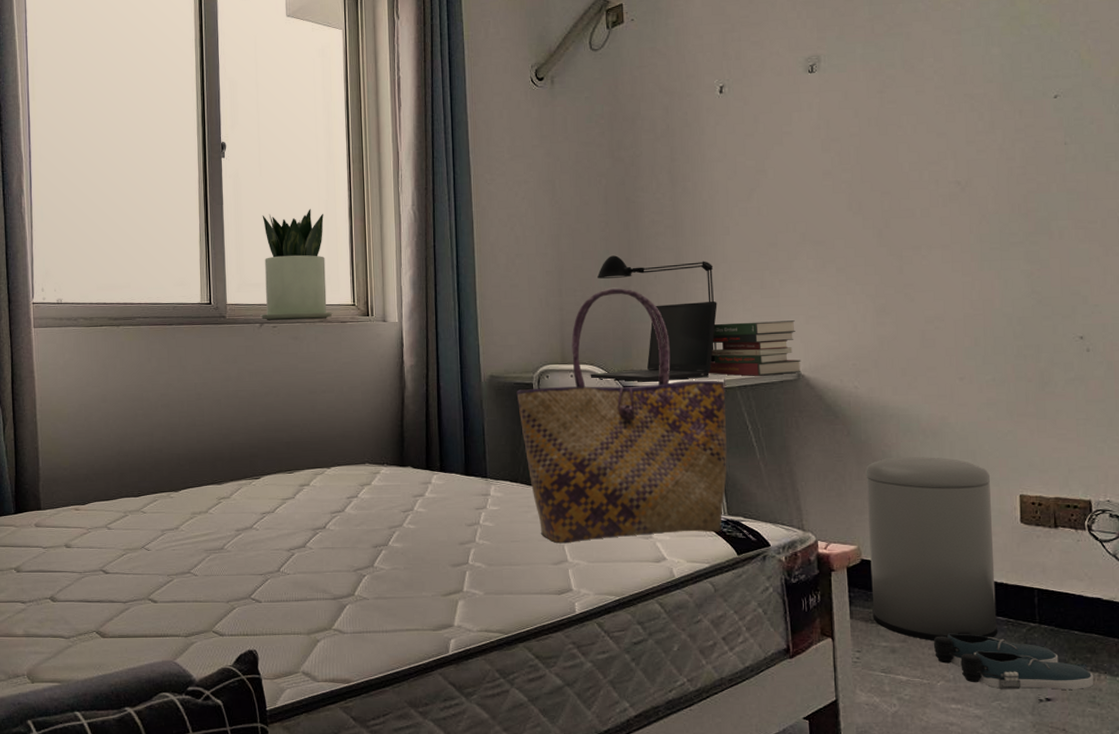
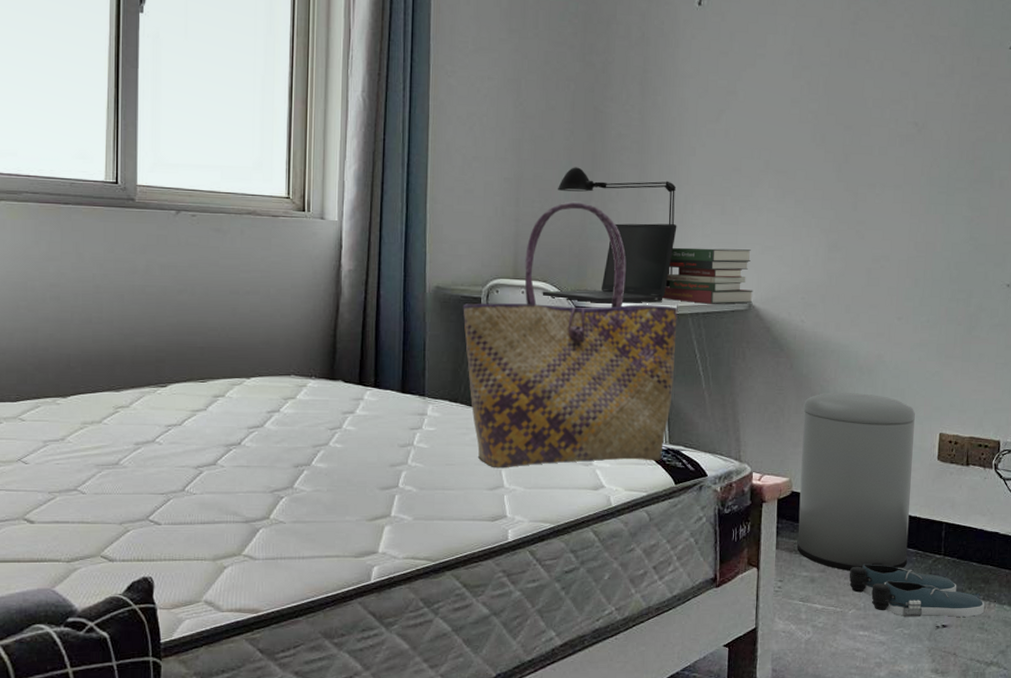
planter: present [260,208,334,321] -> none [177,83,264,212]

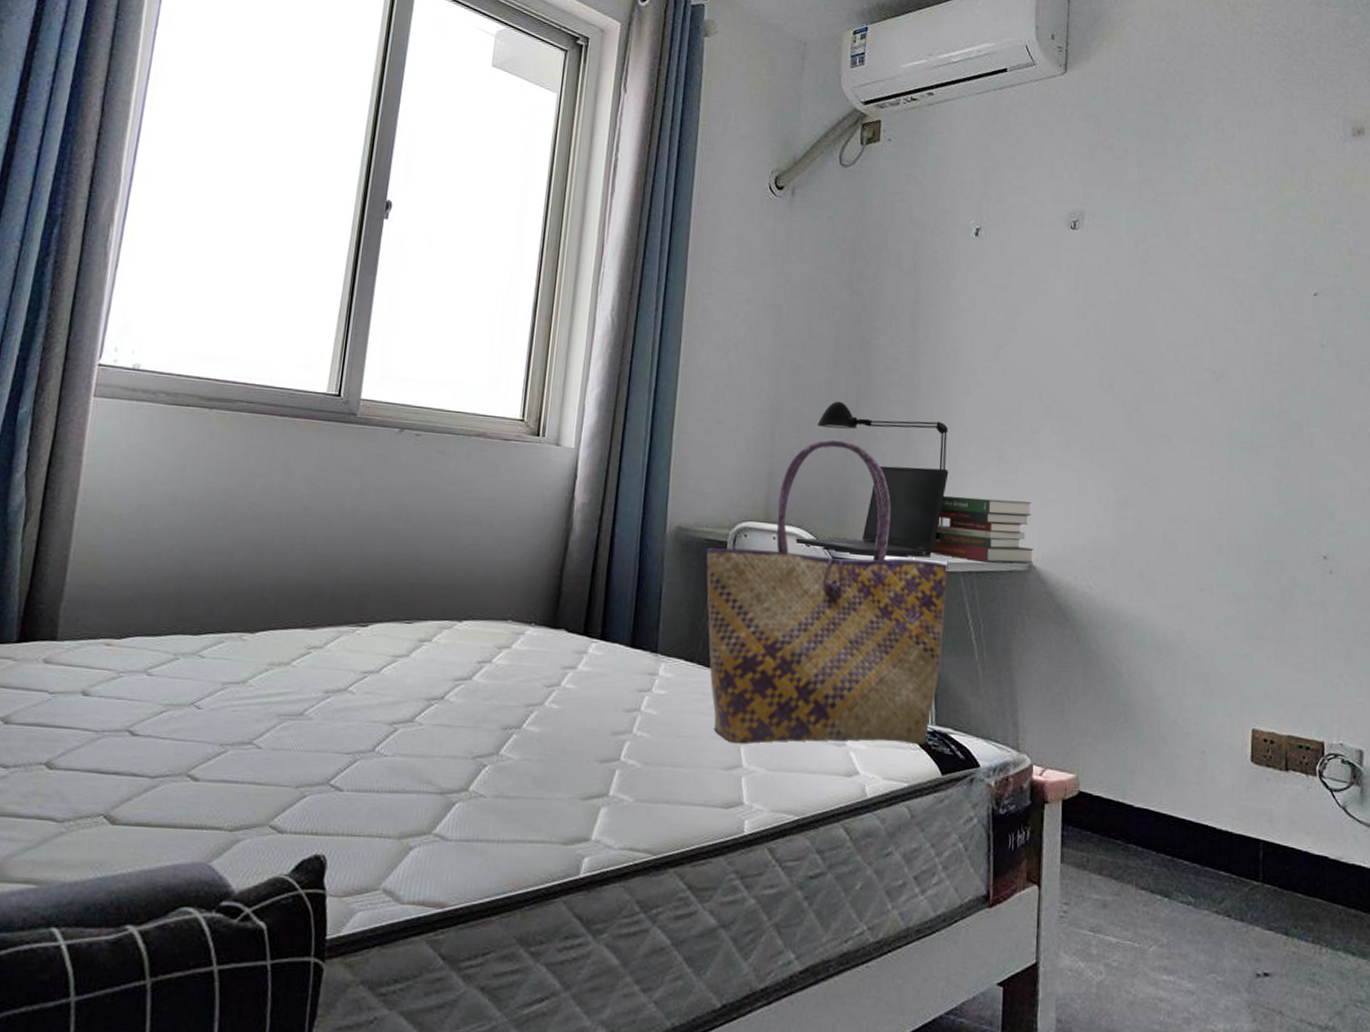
pedal bin: present [797,392,915,570] -> none [1085,672,1223,897]
shoe: present [849,564,984,618] -> none [1148,887,1314,964]

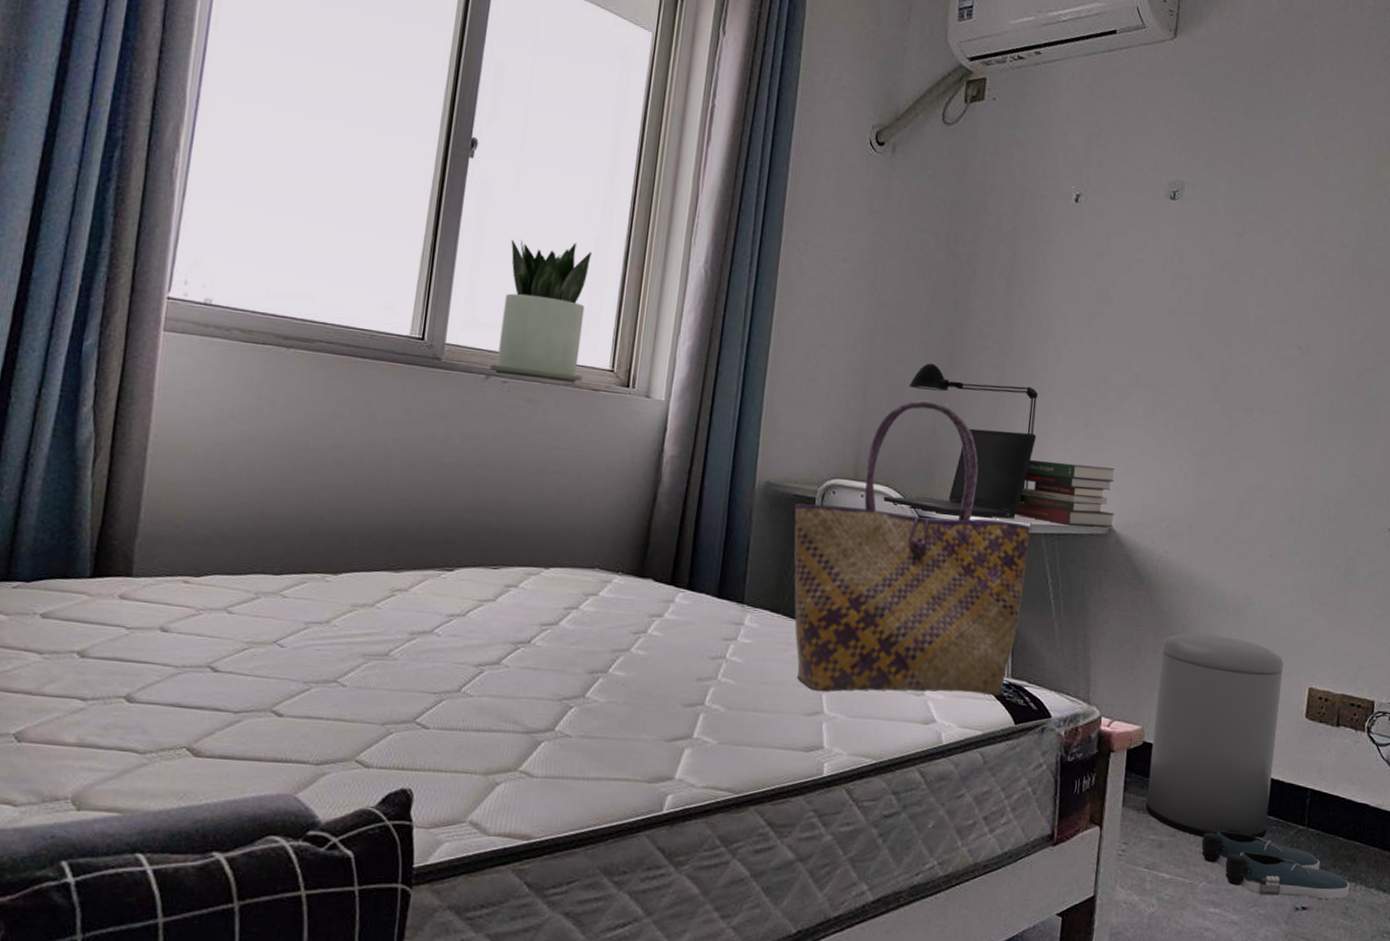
planter: none [402,295,501,434] -> present [488,239,592,383]
pedal bin: none [1085,672,1223,897] -> present [1145,632,1284,839]
shoe: none [1148,887,1314,964] -> present [1201,830,1350,899]

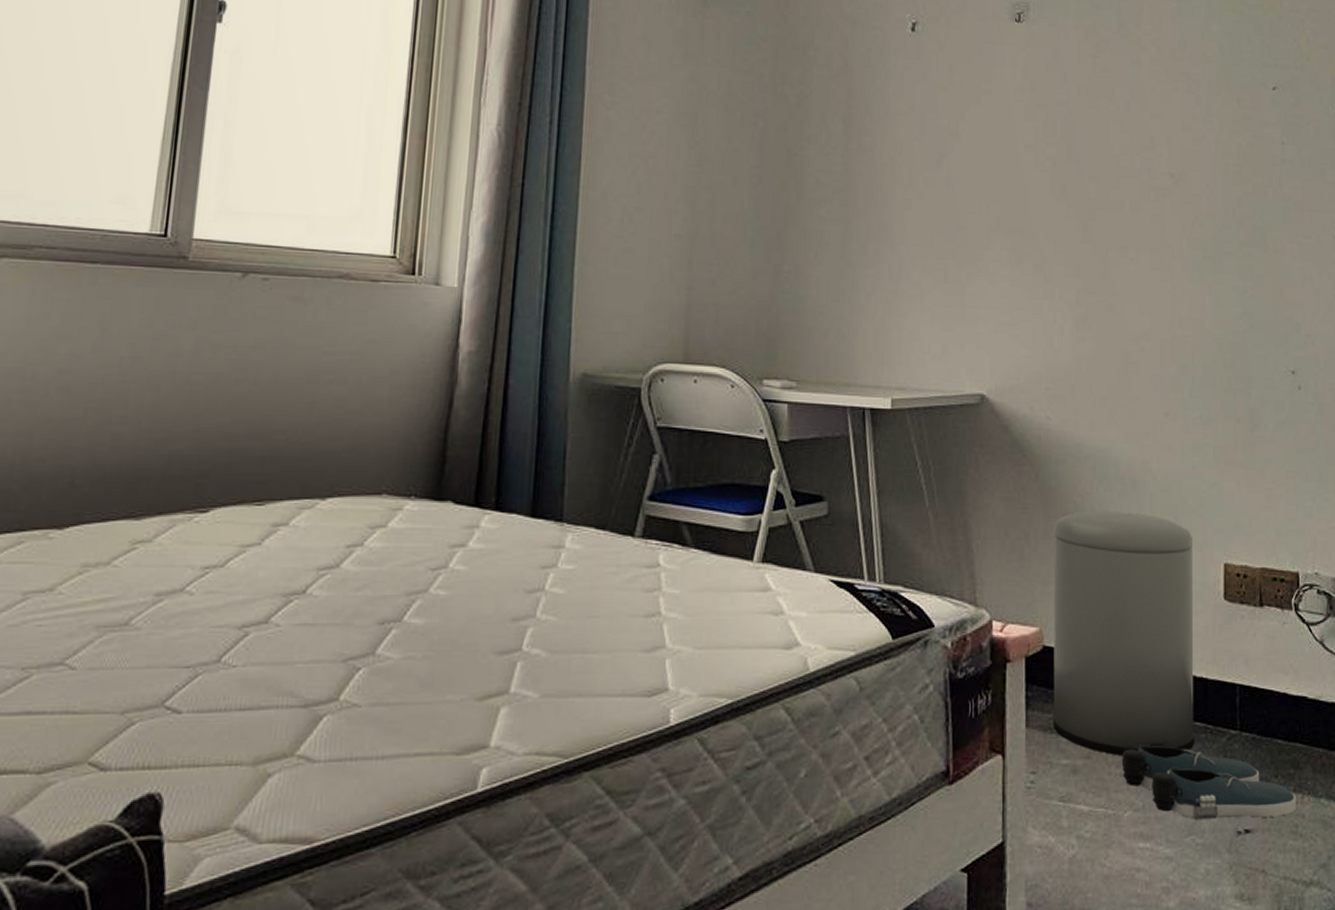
planter: present [488,239,592,383] -> none [245,111,365,275]
tote bag: present [794,400,1031,697] -> none [616,264,893,620]
laptop: present [883,428,1037,519] -> none [720,293,890,396]
desk lamp: present [908,363,1039,503] -> none [740,222,889,375]
books: present [1015,459,1115,528] -> none [873,323,986,396]

